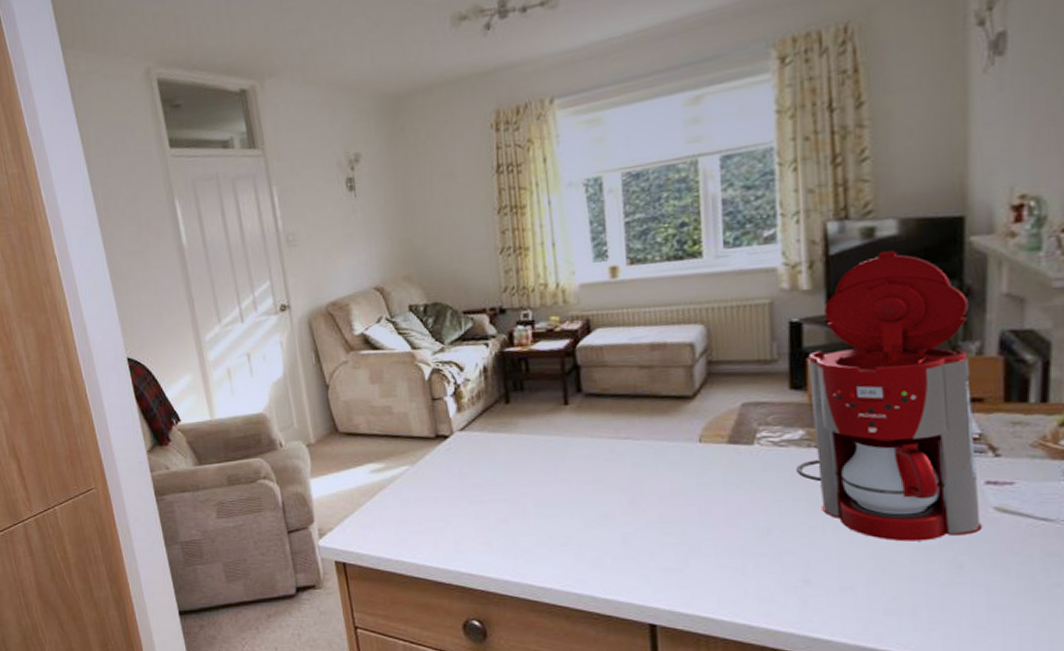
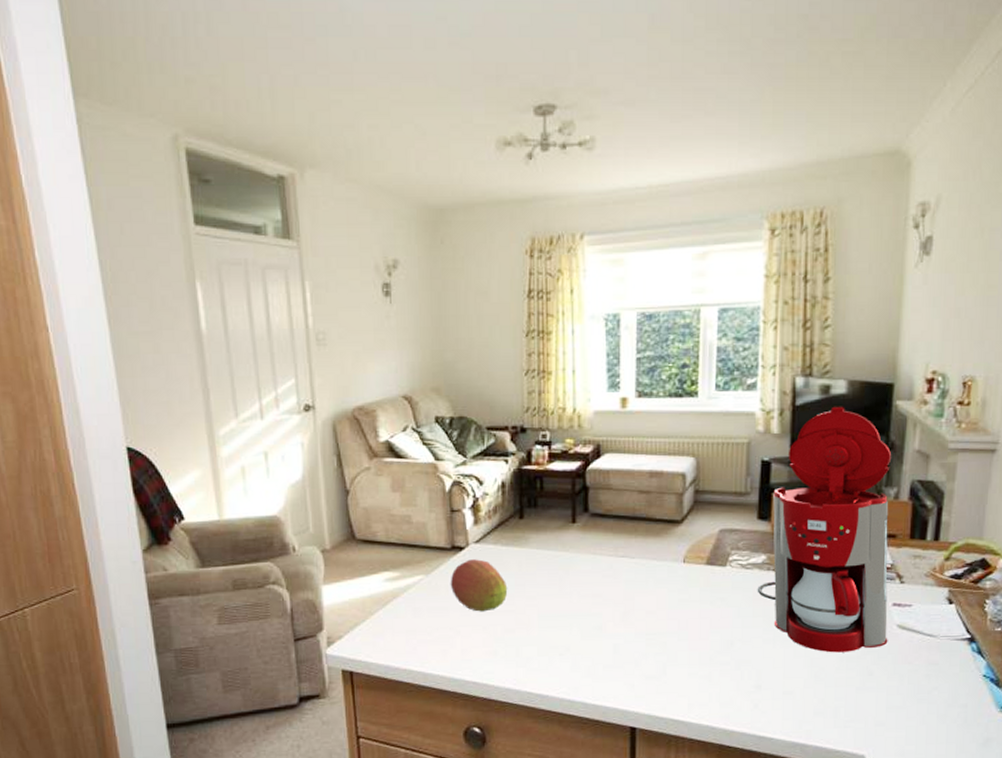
fruit: none [436,447,499,502] -> present [450,559,508,612]

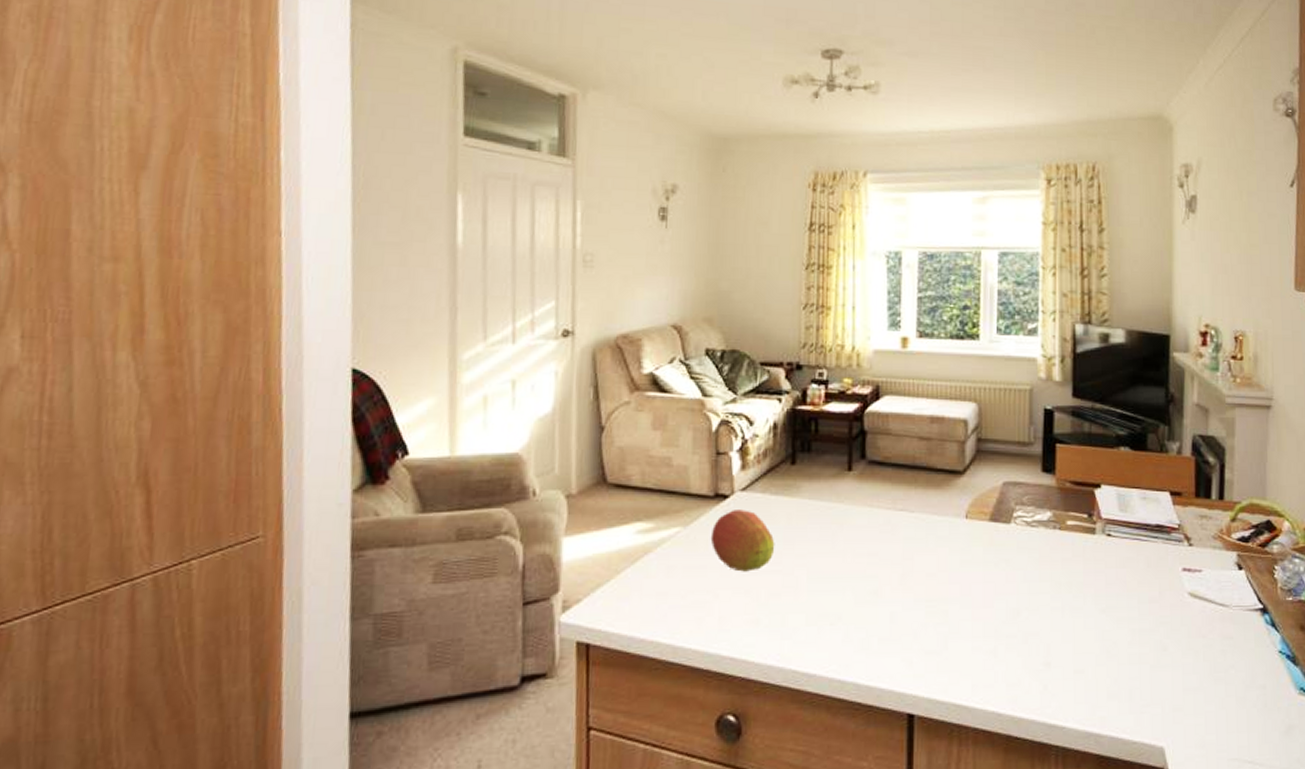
coffee maker: present [758,407,891,653] -> none [1044,356,1180,624]

